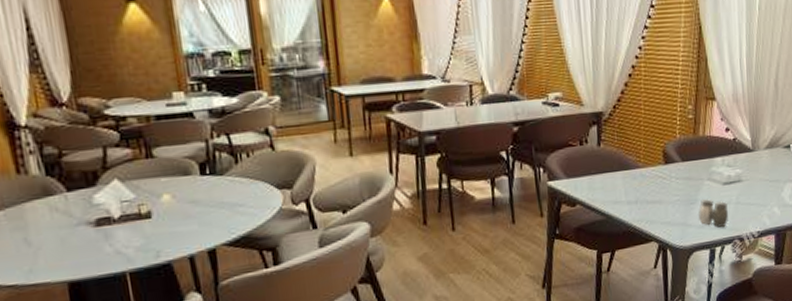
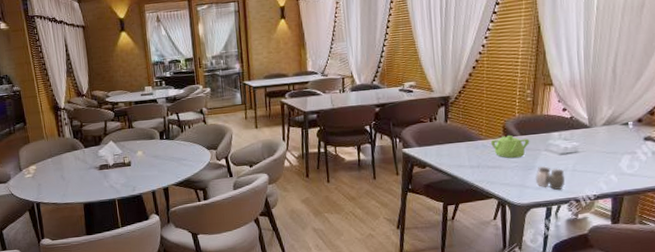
teapot: none [650,162,692,191] -> present [491,135,530,158]

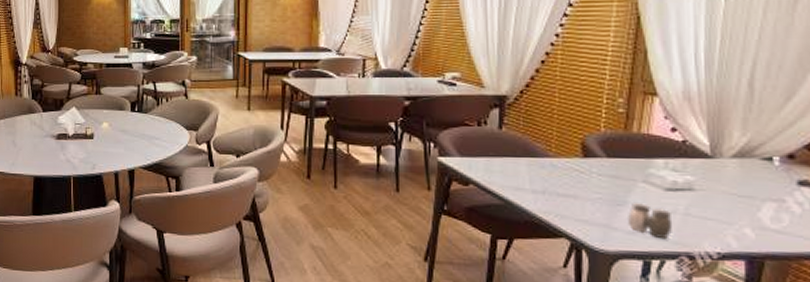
teapot: present [491,135,530,158] -> none [563,156,621,188]

